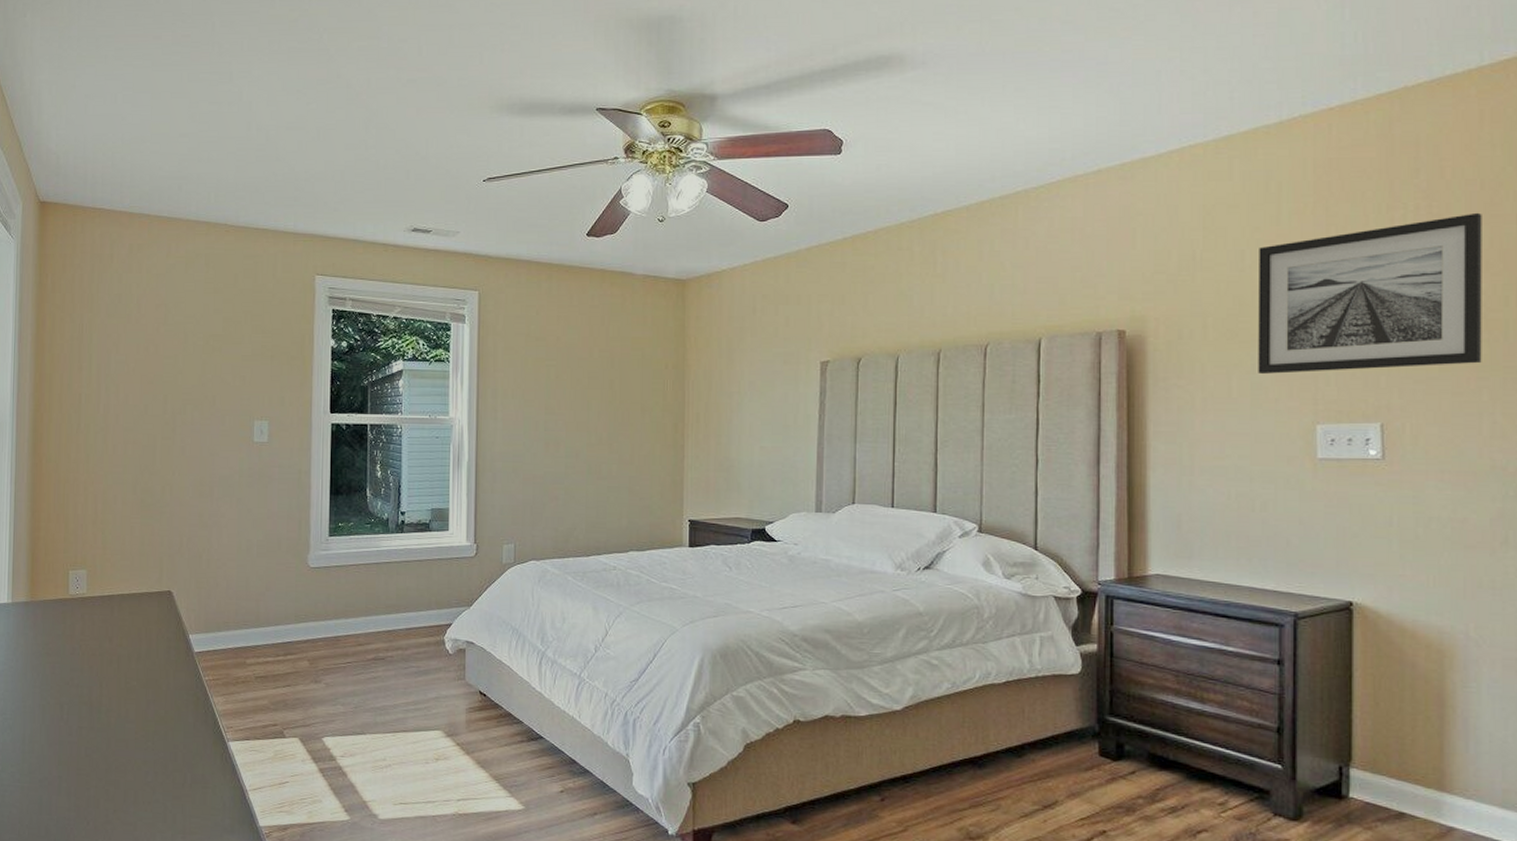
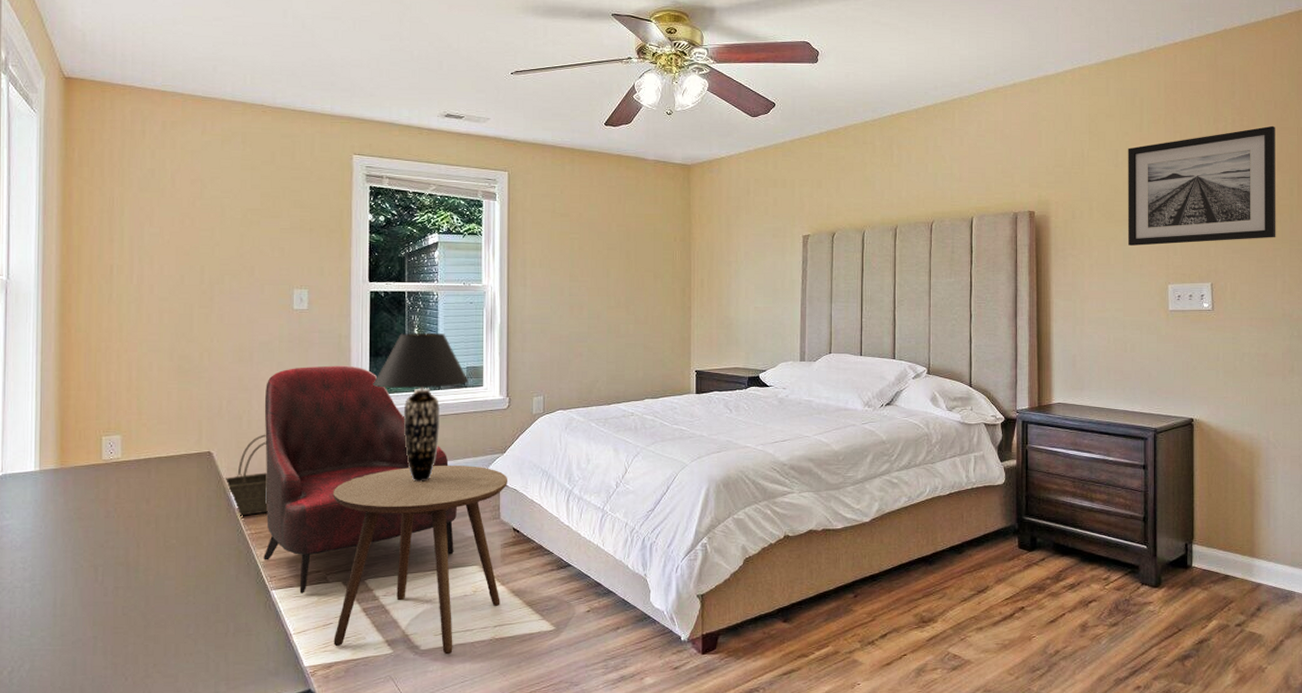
basket: none [182,574,226,661] -> present [223,434,268,516]
armchair: none [221,503,419,748] -> present [263,365,457,594]
side table: none [289,616,474,827] -> present [332,465,507,655]
table lamp: none [333,469,435,634] -> present [373,332,470,482]

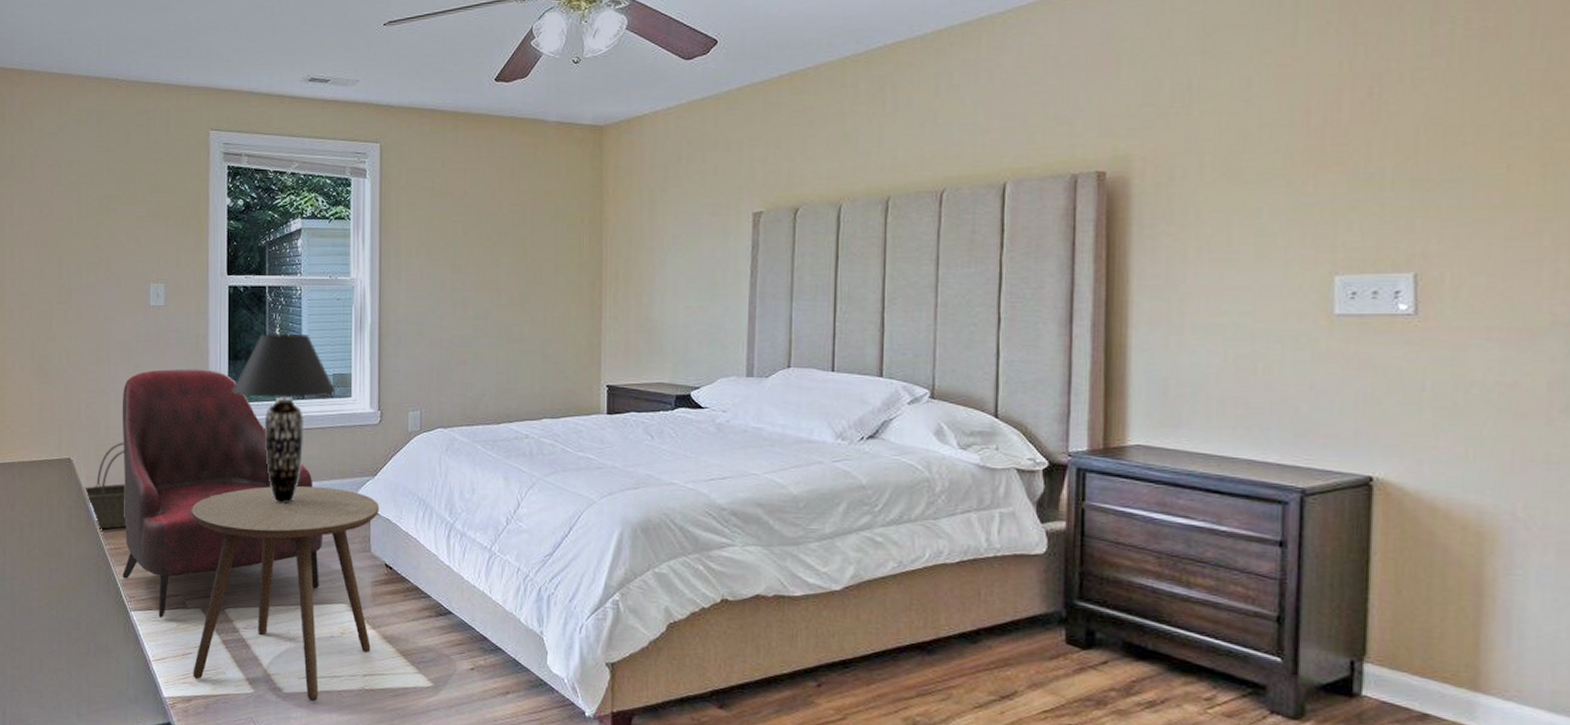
wall art: present [1128,125,1276,246] -> none [1265,24,1551,218]

